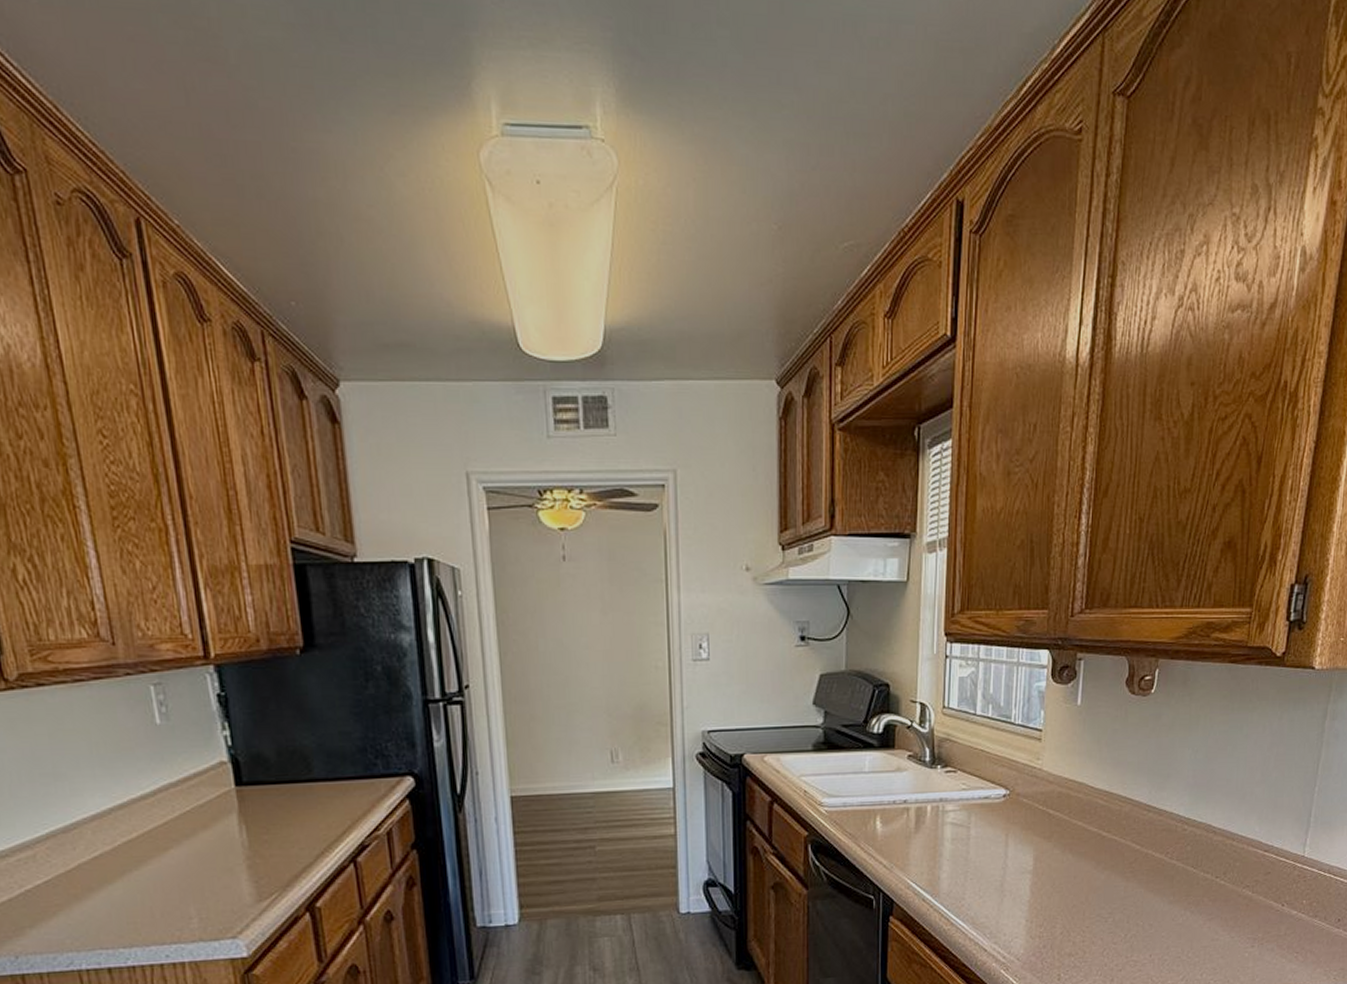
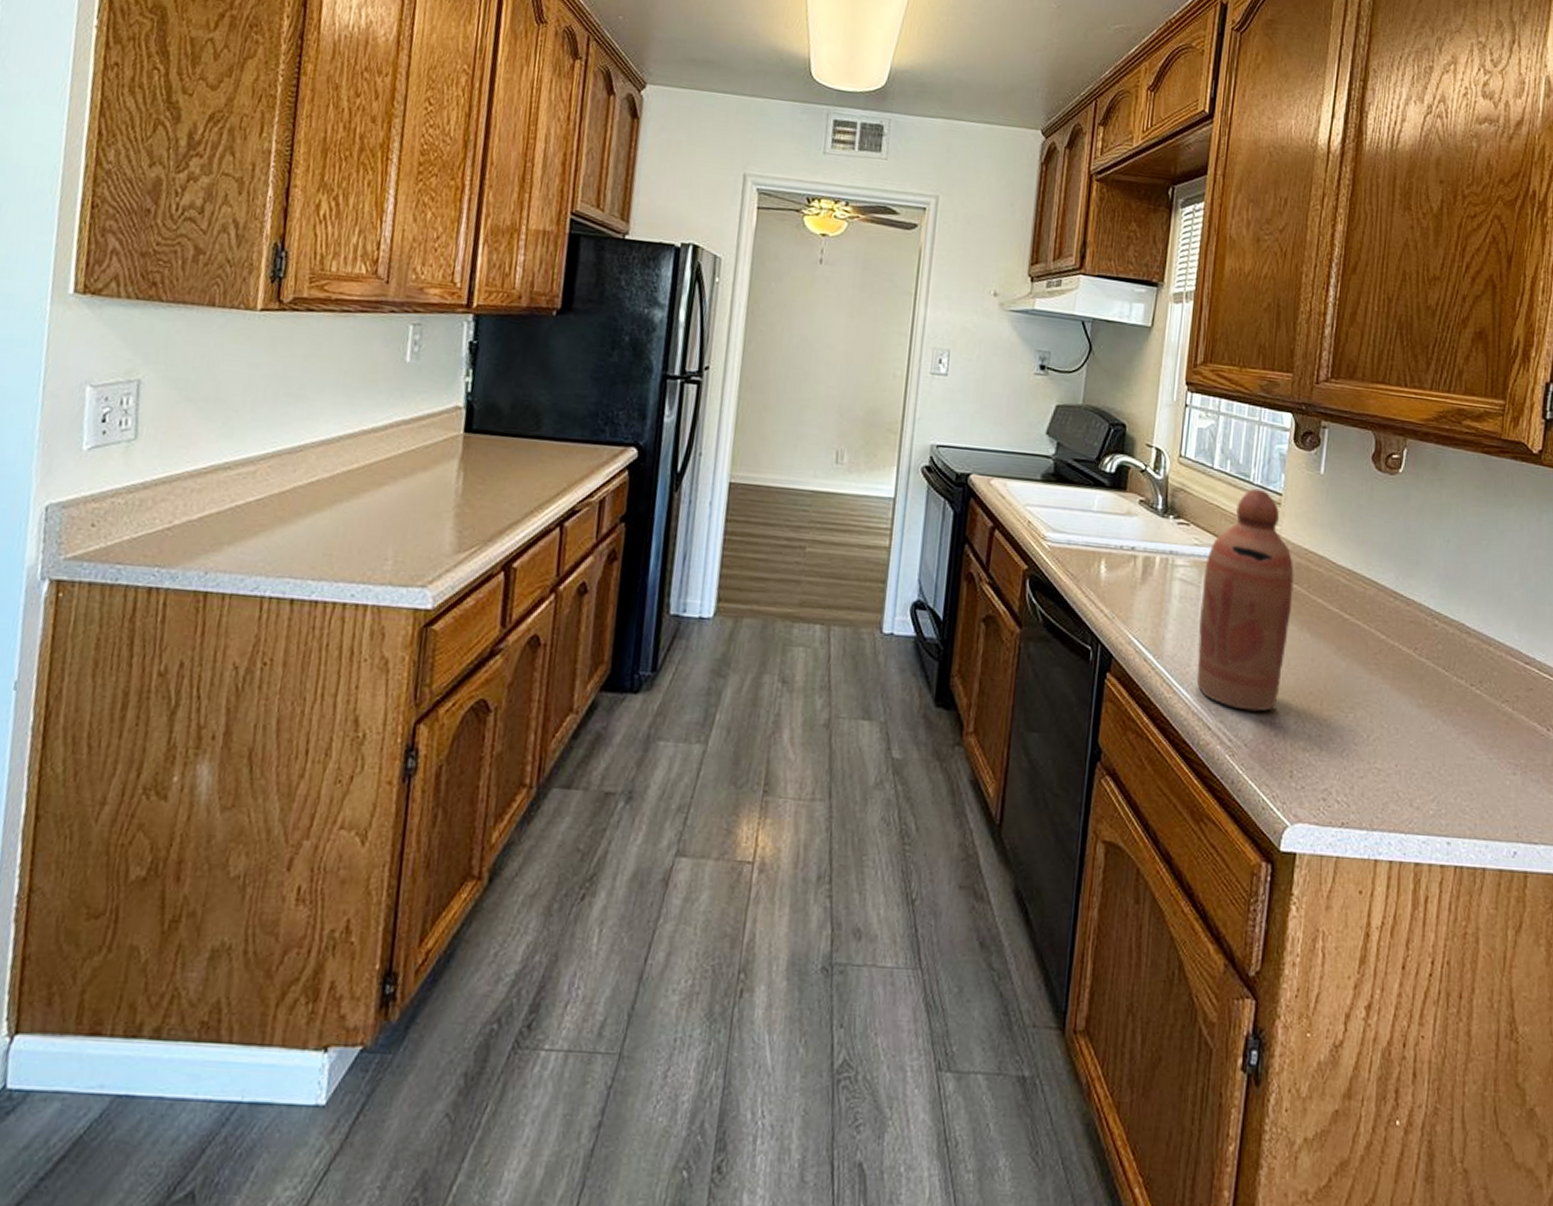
bottle: none [971,728,1056,930] -> present [1196,488,1294,712]

